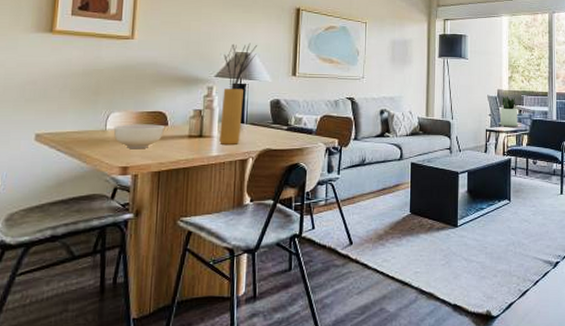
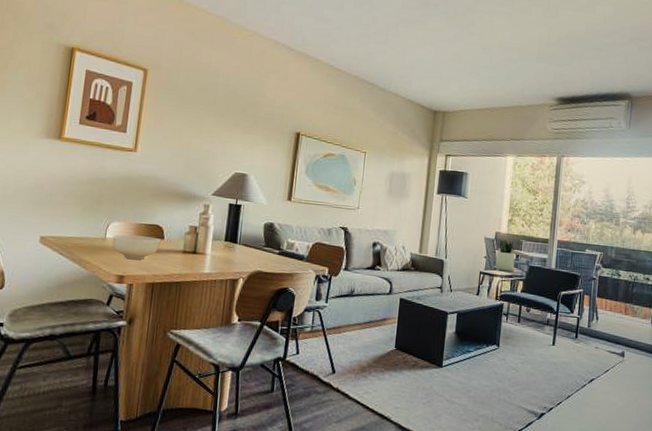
vase: present [219,43,258,144] -> none [212,163,256,264]

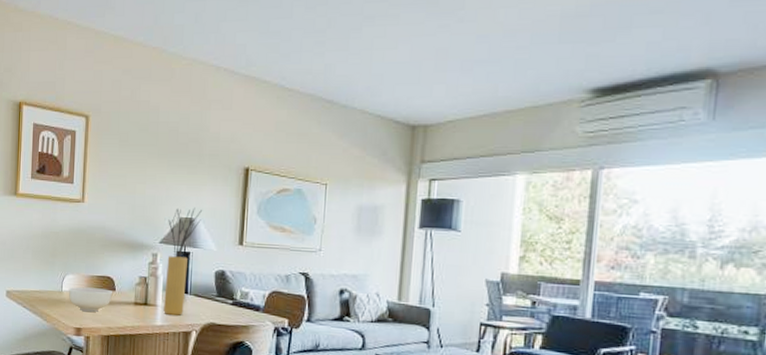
vase: none [212,163,256,264] -> present [163,207,203,316]
planter: present [493,239,515,272] -> none [499,281,531,323]

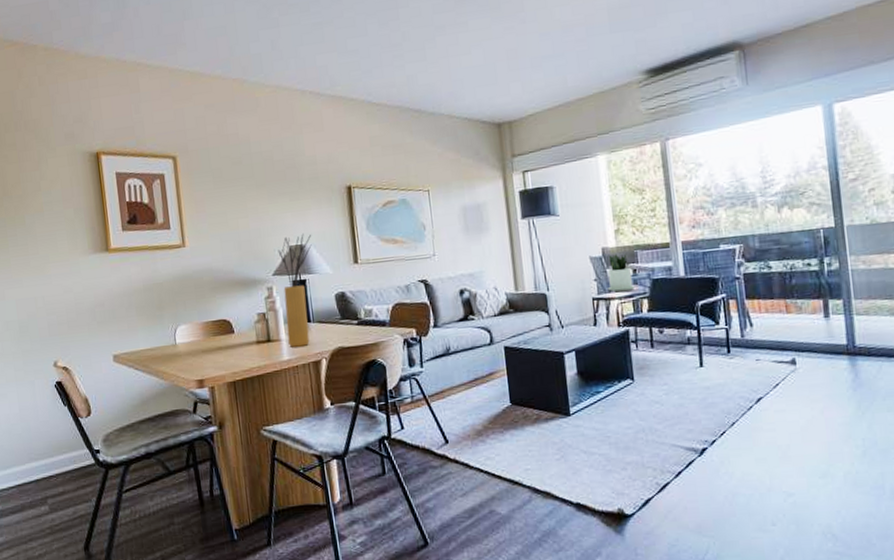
bowl: present [68,287,113,312] -> none [182,333,232,361]
planter: none [499,281,531,323] -> present [607,253,635,292]

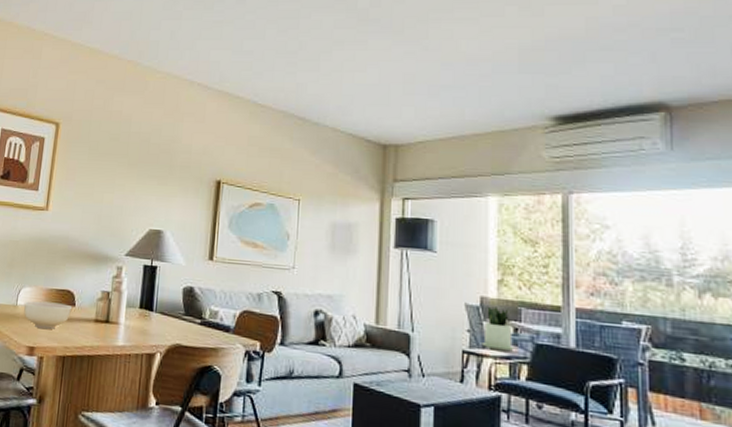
bowl: none [182,333,232,361] -> present [23,301,73,329]
vase: present [278,233,312,347] -> none [126,219,172,335]

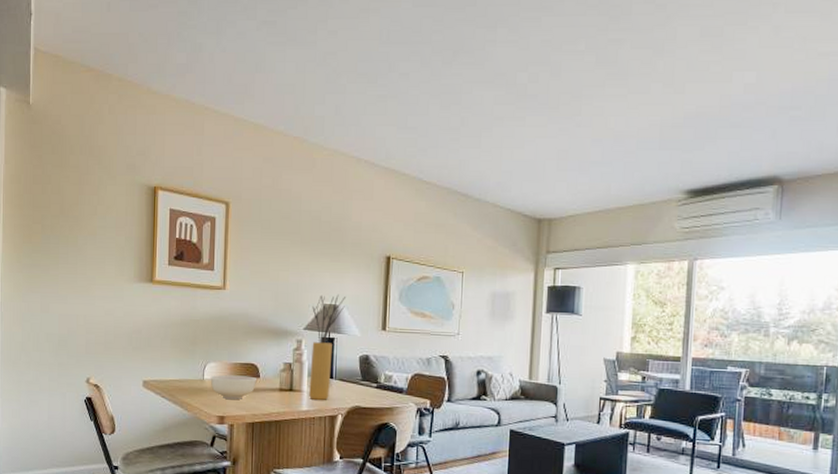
vase: none [126,219,172,335] -> present [309,294,347,400]
planter: present [481,306,515,352] -> none [615,359,642,397]

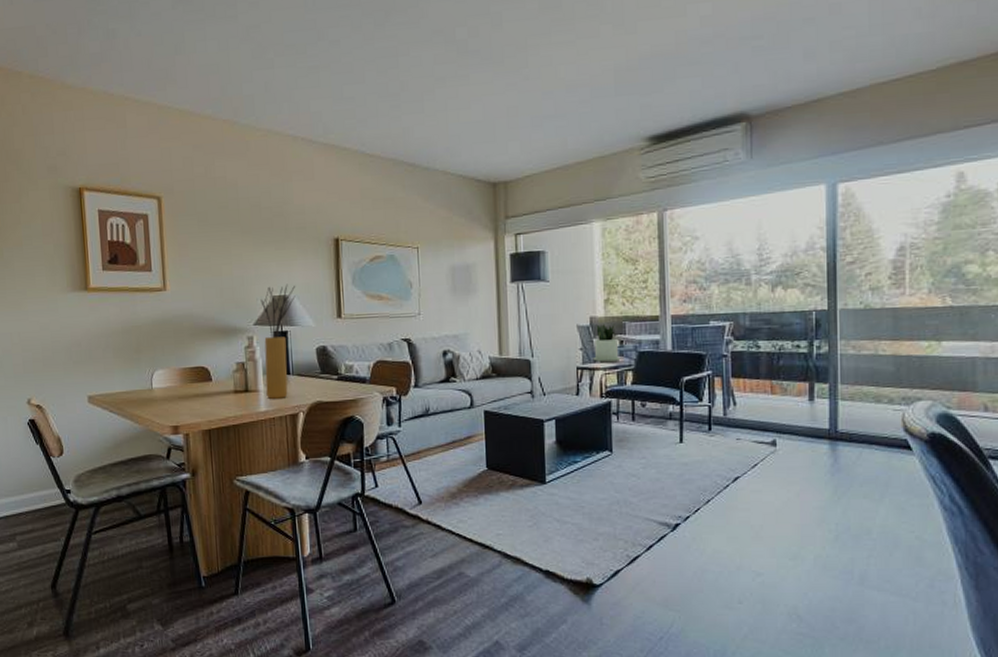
bowl: present [210,374,258,399] -> none [159,380,210,407]
planter: none [615,359,642,397] -> present [592,323,621,363]

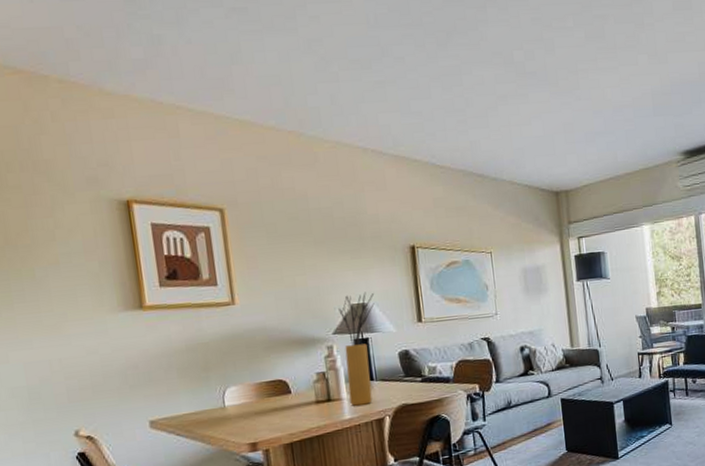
planter: present [592,323,621,363] -> none [650,313,674,347]

